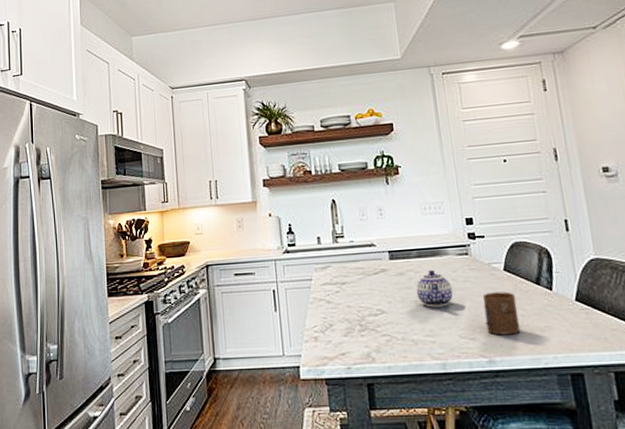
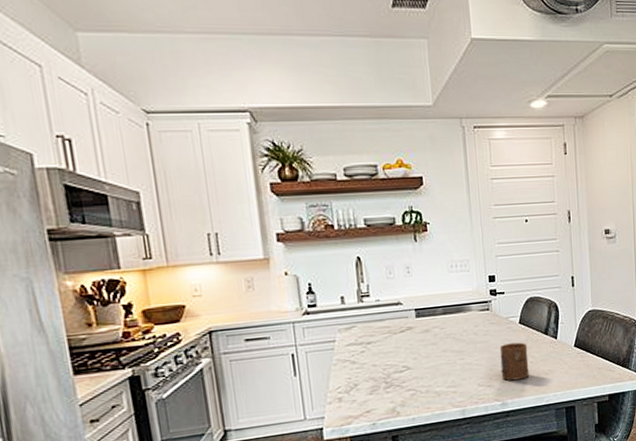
teapot: present [415,269,453,308] -> none [440,325,474,361]

